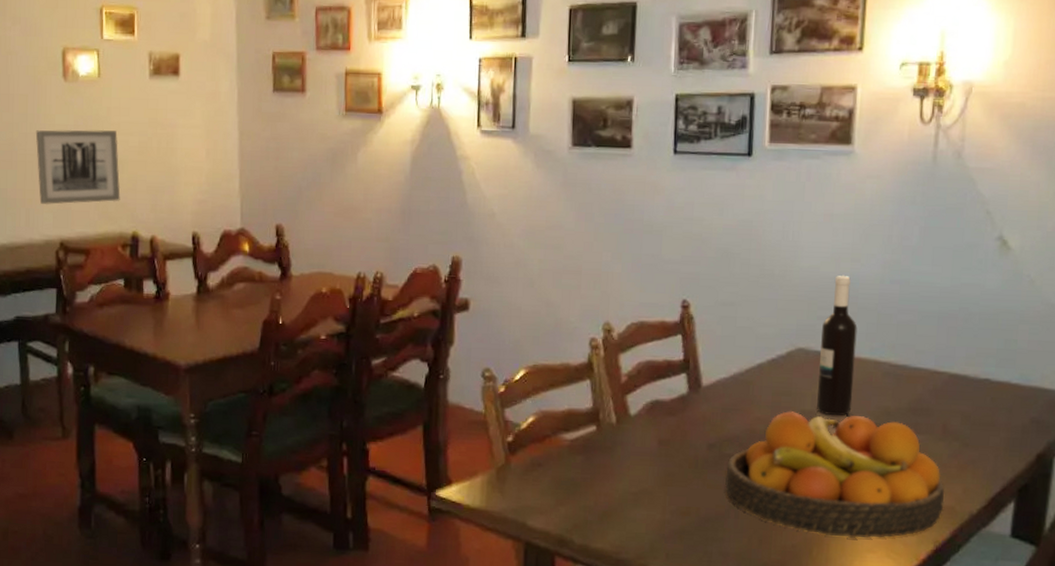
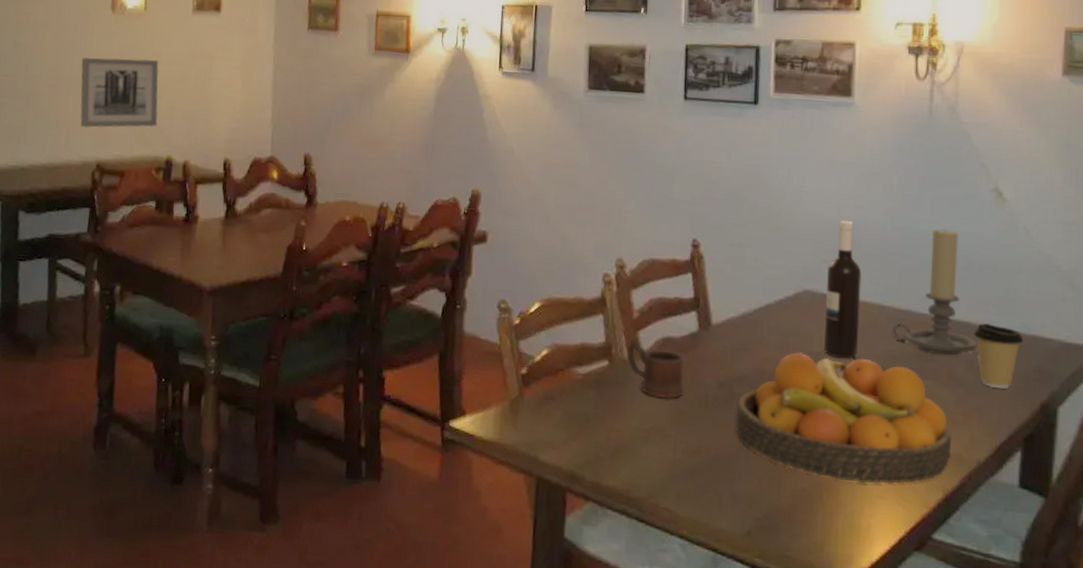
mug: none [614,403,674,462] -> present [626,338,684,399]
candle holder: none [887,280,975,409] -> present [892,229,978,355]
coffee cup: none [971,376,1023,441] -> present [973,323,1024,389]

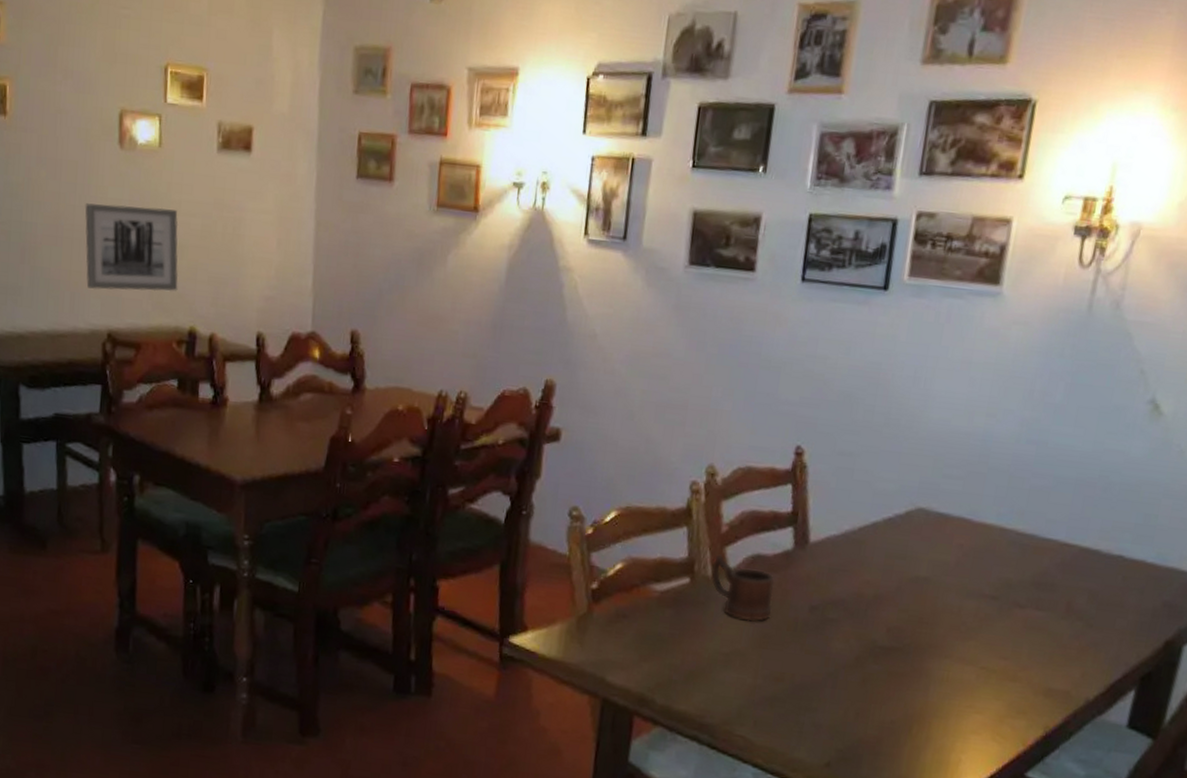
fruit bowl: present [735,351,952,484] -> none [825,575,1062,720]
wine bottle: present [824,221,862,358] -> none [932,431,986,585]
candle holder: present [892,229,978,355] -> none [1011,444,1106,586]
coffee cup: present [973,323,1024,389] -> none [1102,552,1158,624]

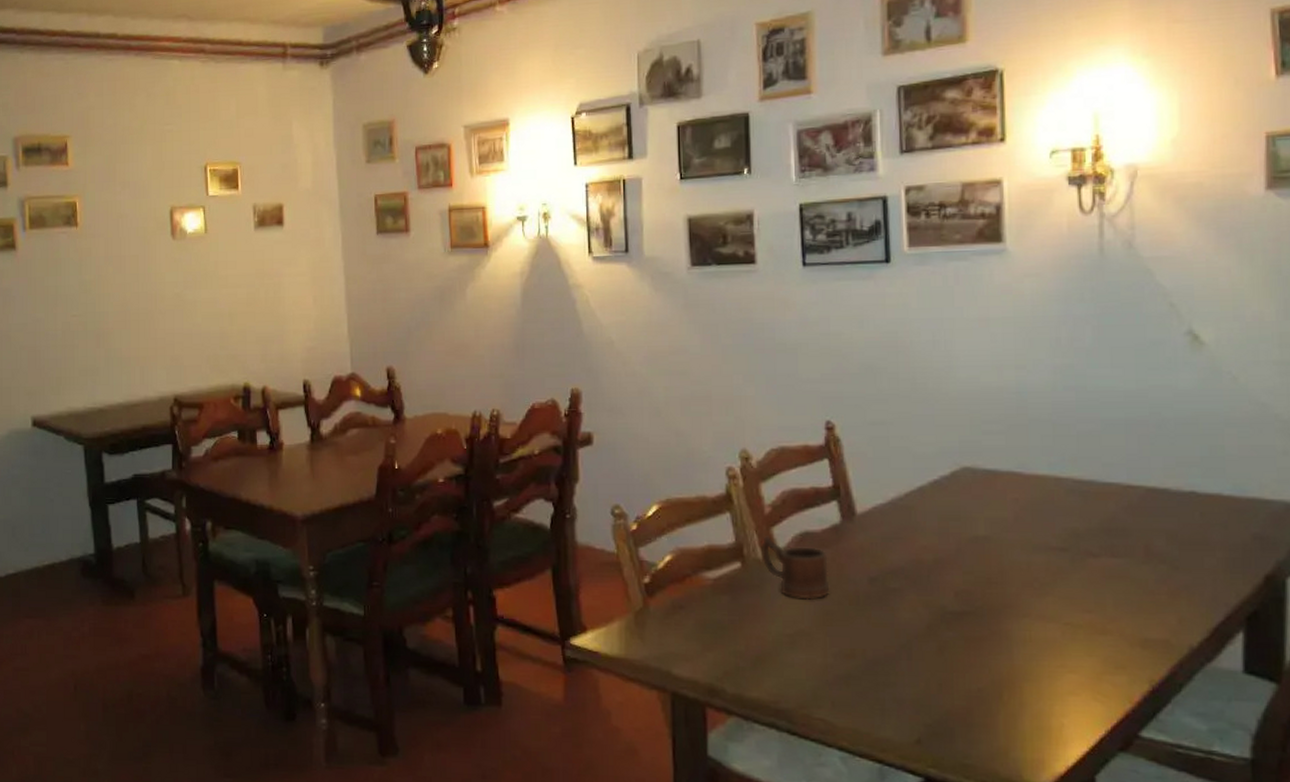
wall art: present [85,203,179,292] -> none [147,284,231,361]

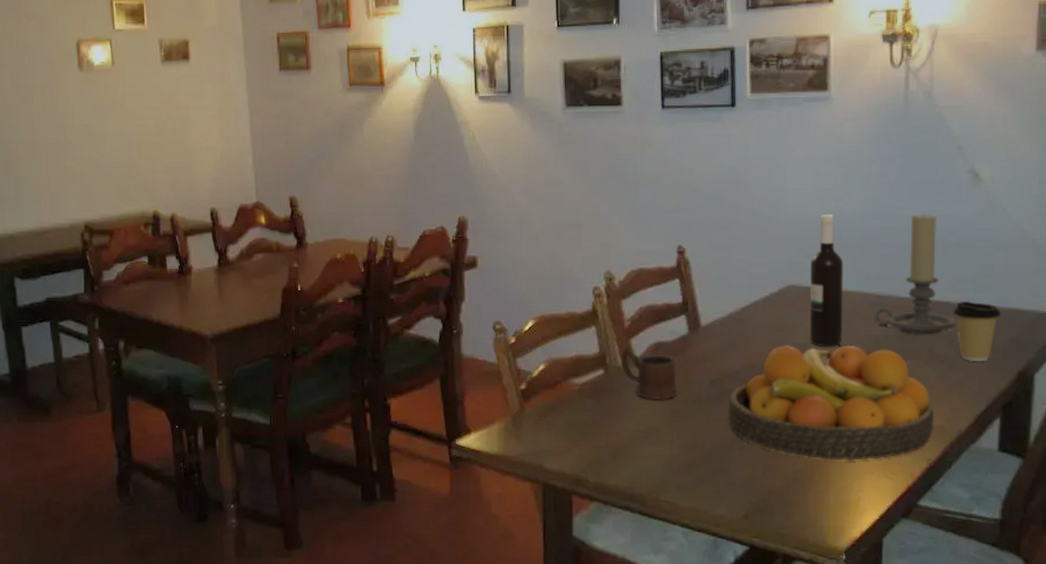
fruit bowl: none [893,536,1157,680] -> present [728,344,935,462]
wine bottle: none [989,385,1033,540] -> present [810,215,844,346]
candle holder: none [1073,383,1180,528] -> present [875,213,957,335]
coffee cup: none [1174,488,1238,561] -> present [953,301,1001,361]

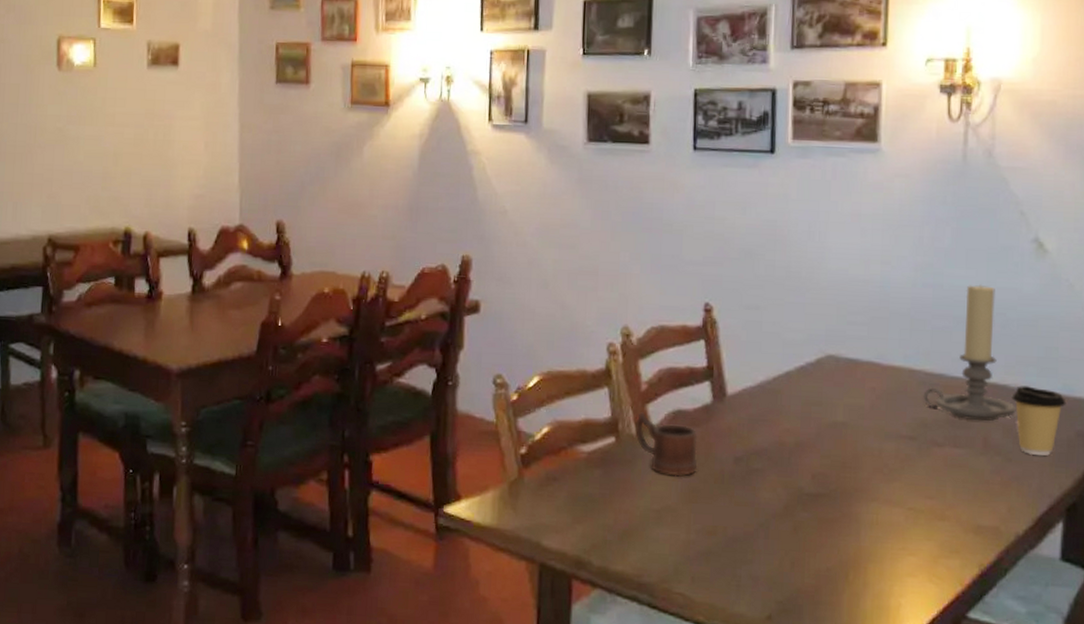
fruit bowl: present [728,344,935,462] -> none [754,421,989,562]
wine bottle: present [810,215,844,346] -> none [849,278,890,427]

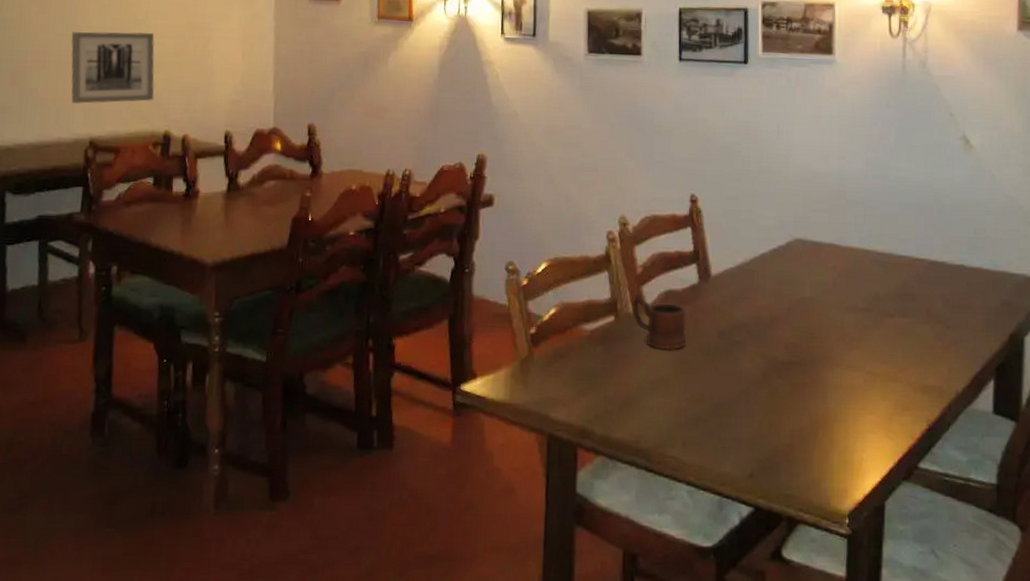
wall art: none [26,120,114,198] -> present [71,31,155,104]
candle holder: present [923,284,1016,422] -> none [876,175,953,294]
coffee cup: present [1011,386,1066,456] -> none [948,262,993,322]

